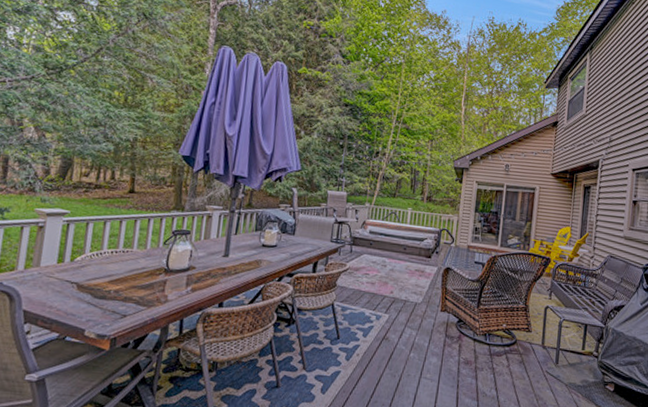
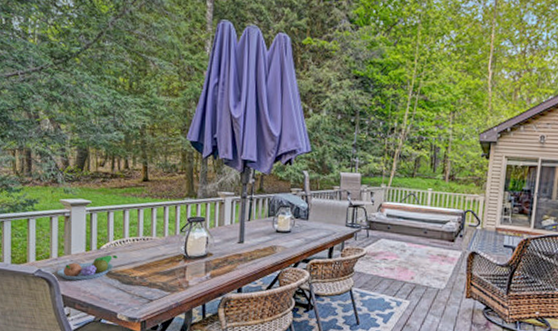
fruit bowl: none [20,267,93,295] -> present [57,255,118,280]

